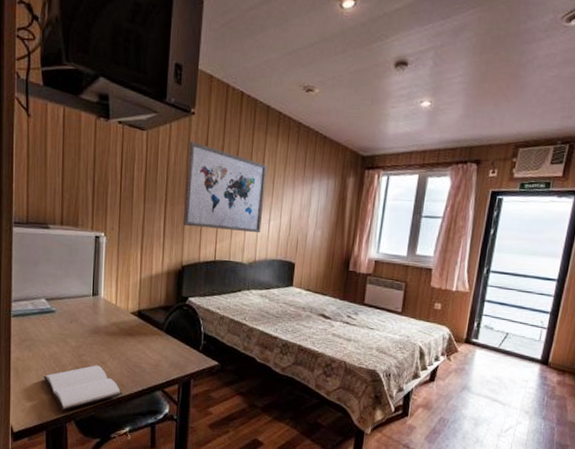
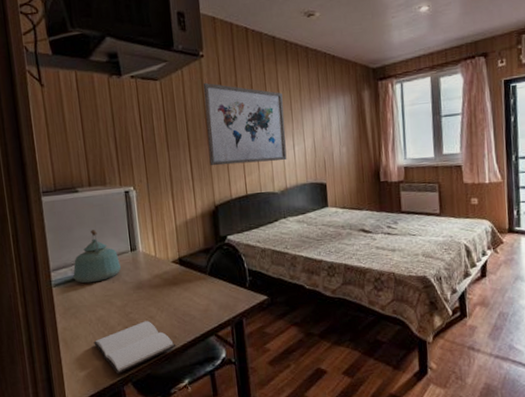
kettle: none [33,268,81,320] -> present [73,230,122,284]

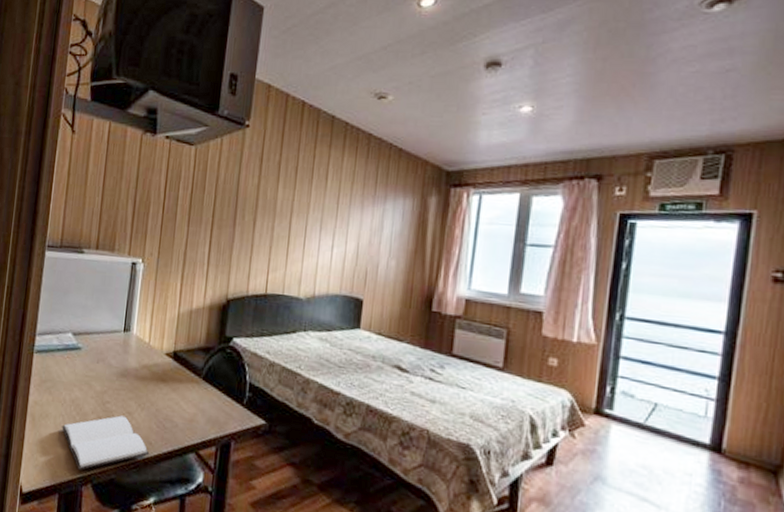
kettle: present [73,230,122,284] -> none [57,298,110,358]
wall art: present [203,82,287,166] -> none [231,156,330,263]

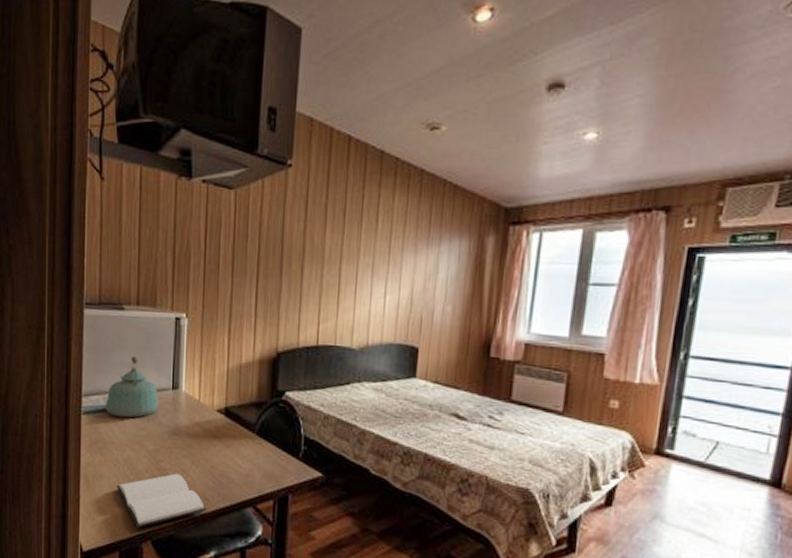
kettle: none [57,298,110,358] -> present [105,356,159,418]

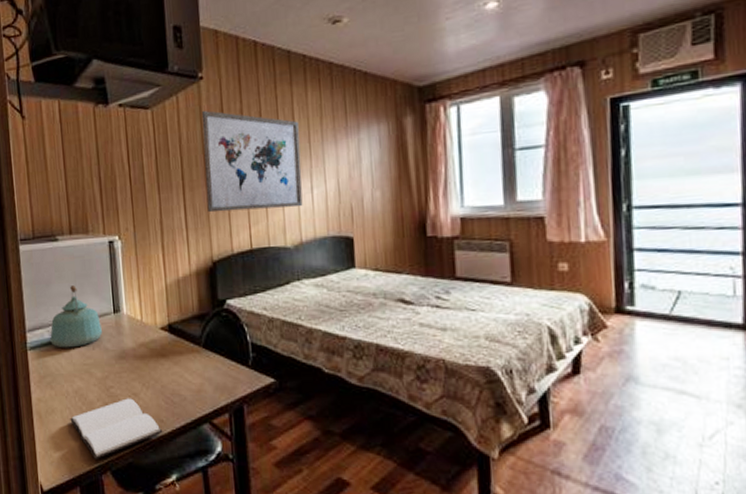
wall art: none [279,199,381,311] -> present [201,110,303,213]

